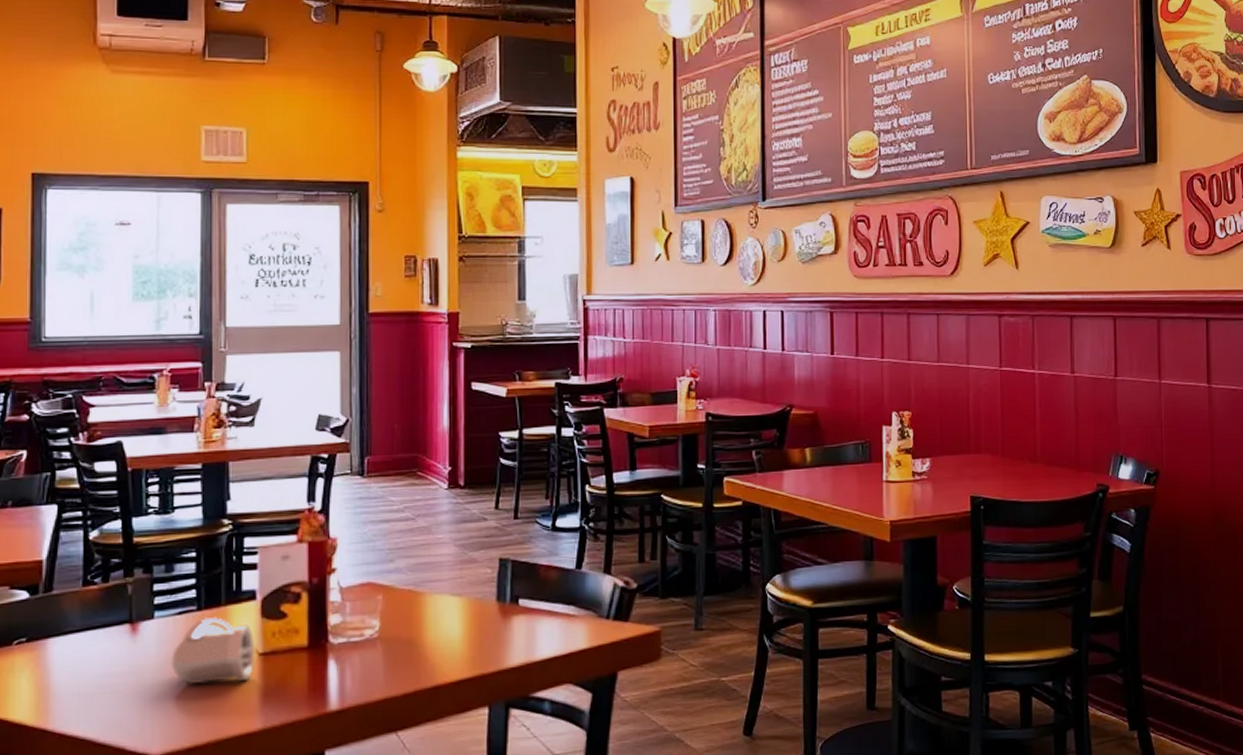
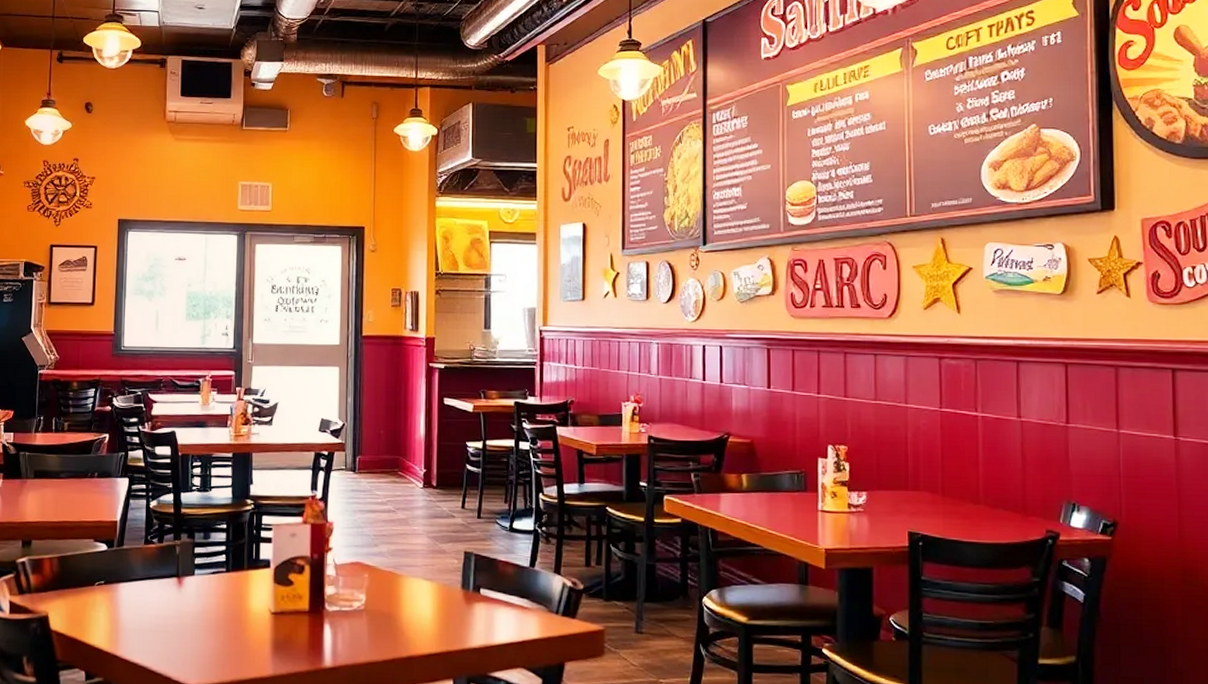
pipe fitting: present [170,616,254,685] -> none [205,578,268,633]

